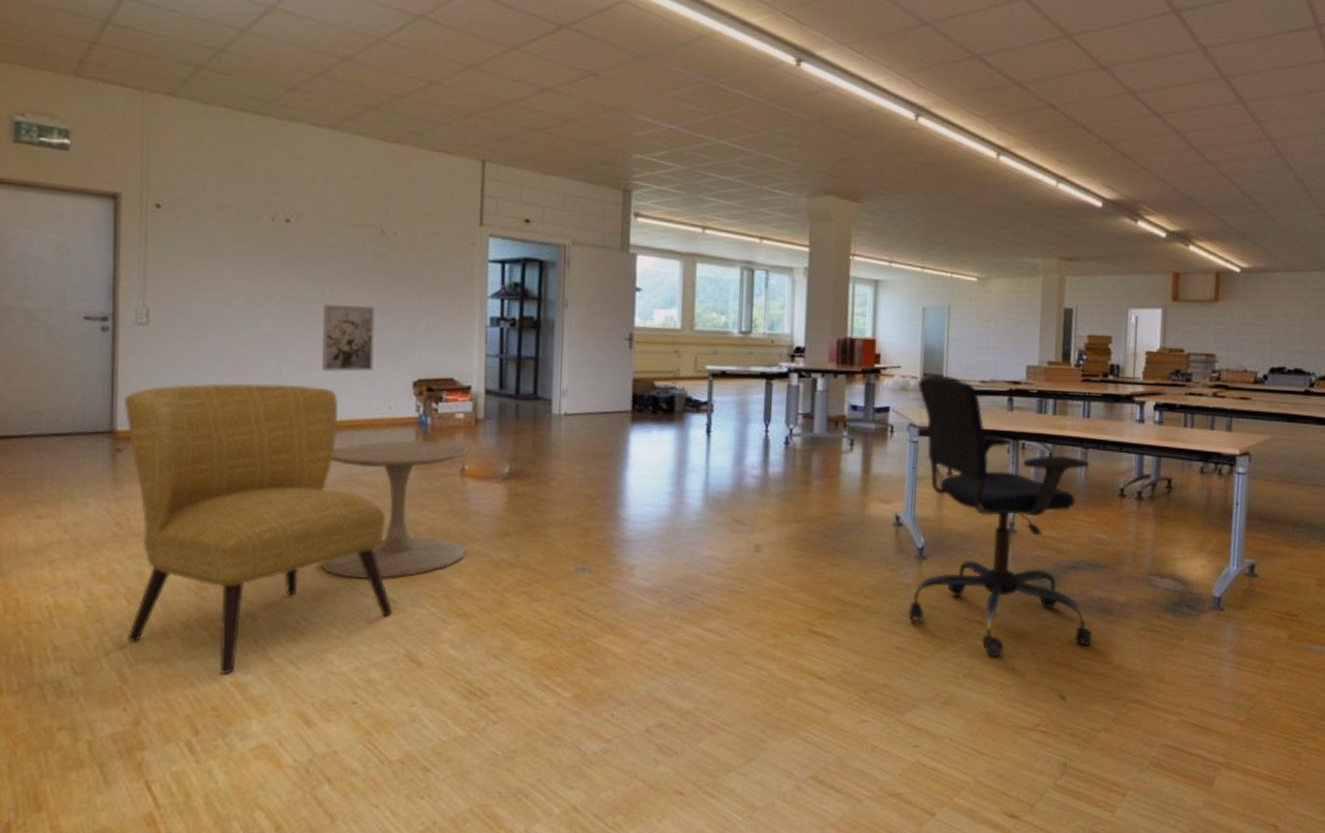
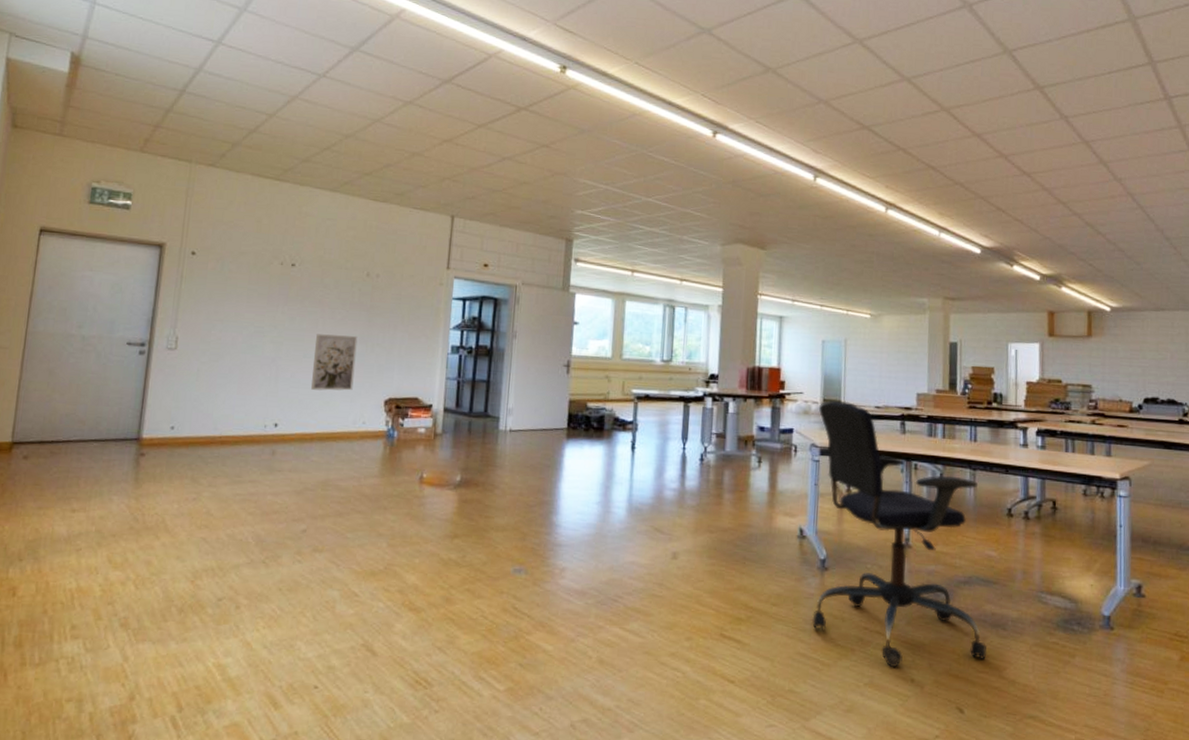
chair: present [123,383,393,674] -> none [131,399,355,656]
side table: present [322,440,469,579] -> none [298,451,428,574]

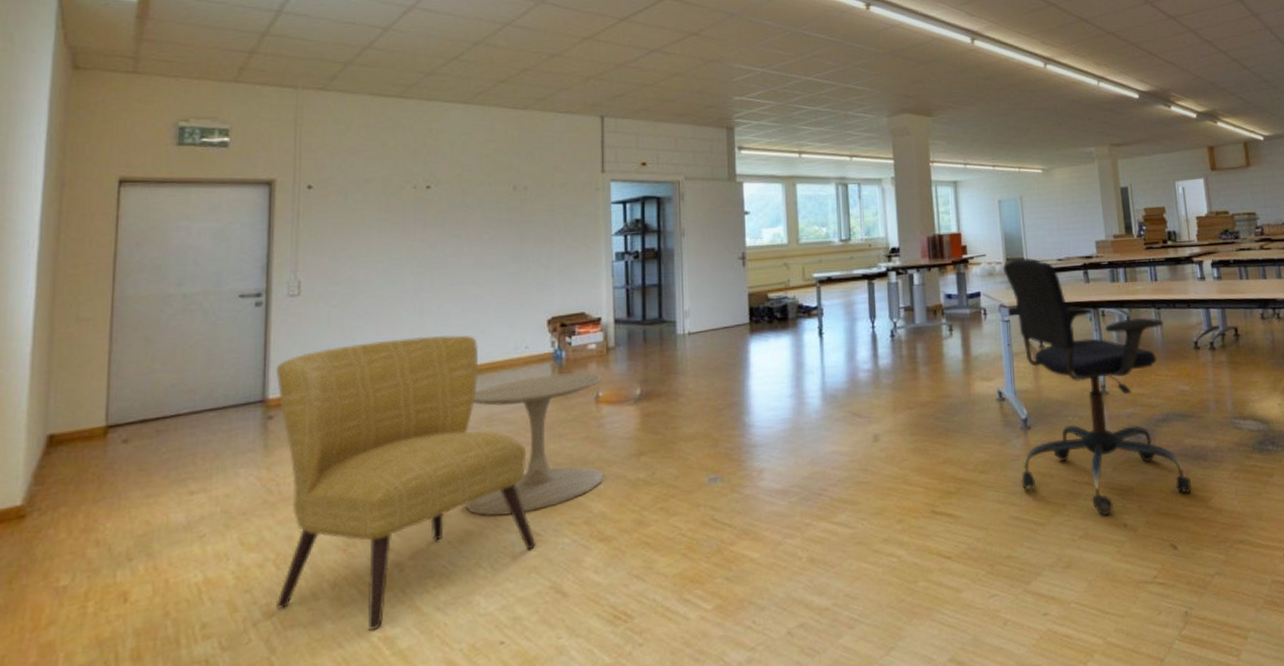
chair: none [131,399,355,656] -> present [275,334,536,630]
side table: none [298,451,428,574] -> present [467,372,603,516]
wall art: present [311,334,358,391] -> none [463,254,510,319]

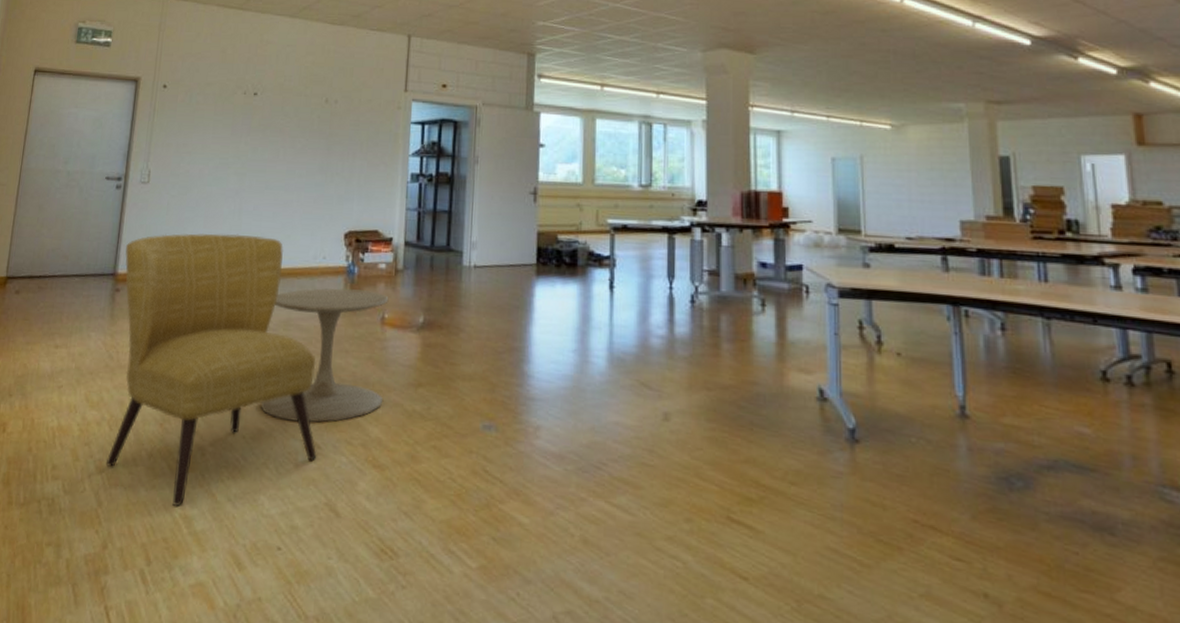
office chair: present [1002,257,1192,517] -> none [832,229,1090,577]

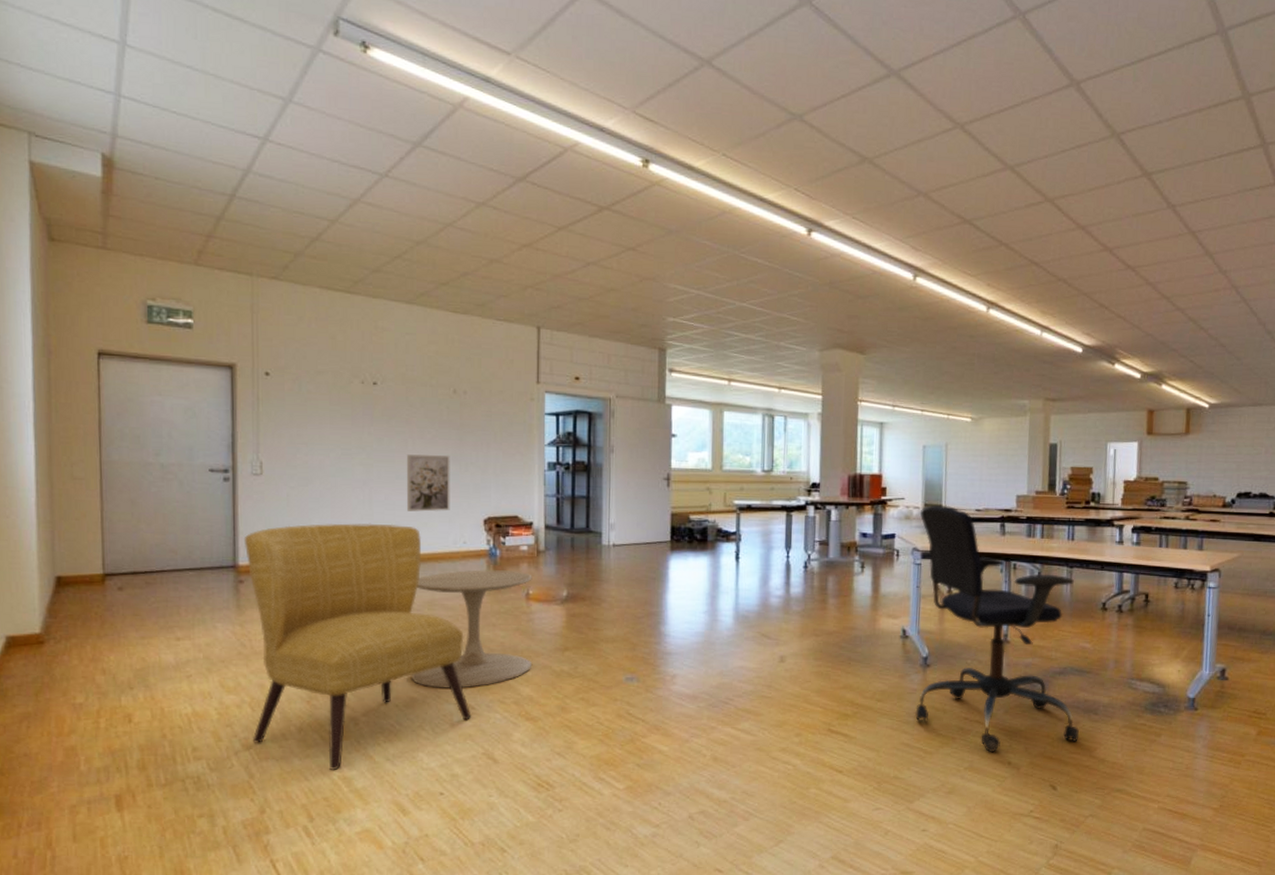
wall art: none [273,164,317,224] -> present [407,454,450,512]
office chair: none [832,229,1090,577] -> present [914,504,1080,753]

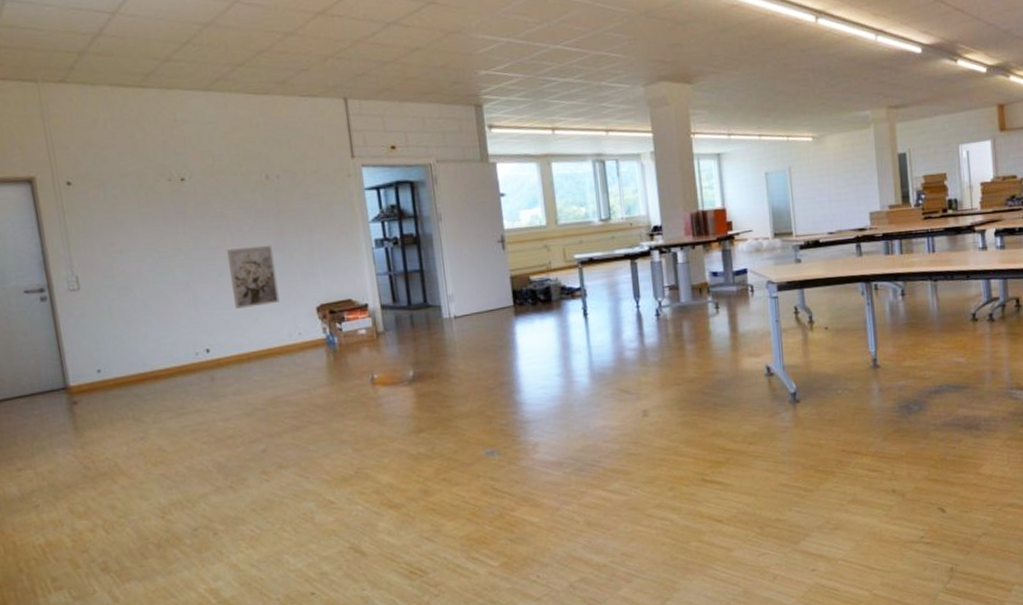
chair: present [243,523,472,770] -> none [70,323,333,583]
side table: present [412,570,532,689] -> none [256,356,387,487]
office chair: present [914,504,1080,753] -> none [770,232,963,483]

